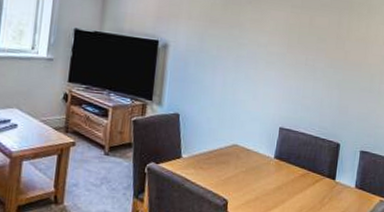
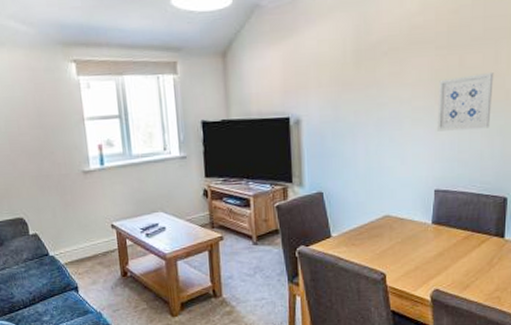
wall art: none [286,33,337,81] -> present [436,73,494,131]

